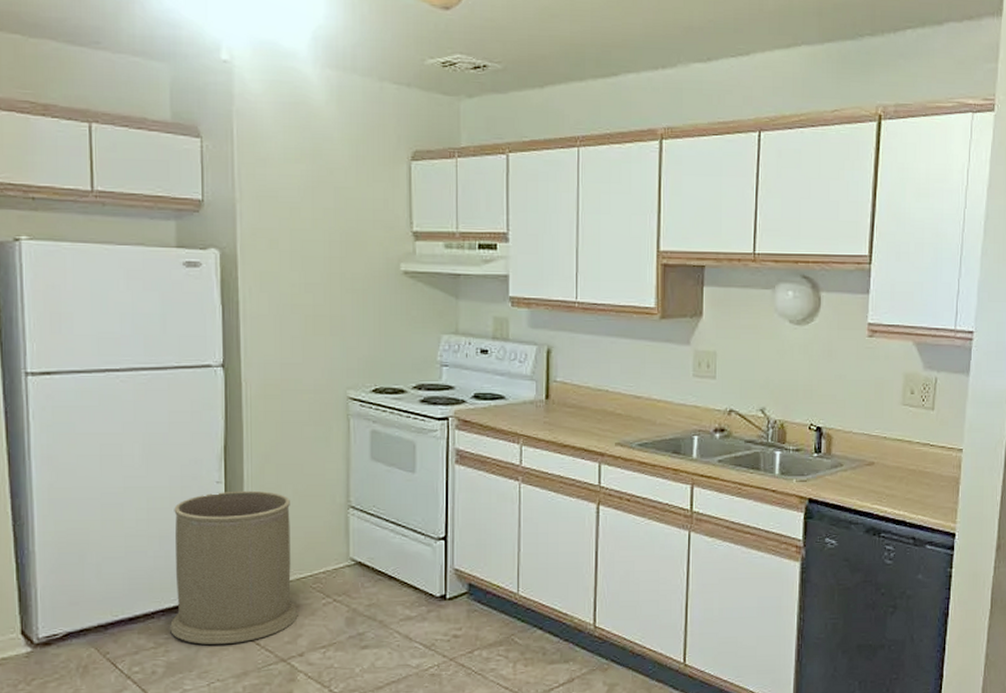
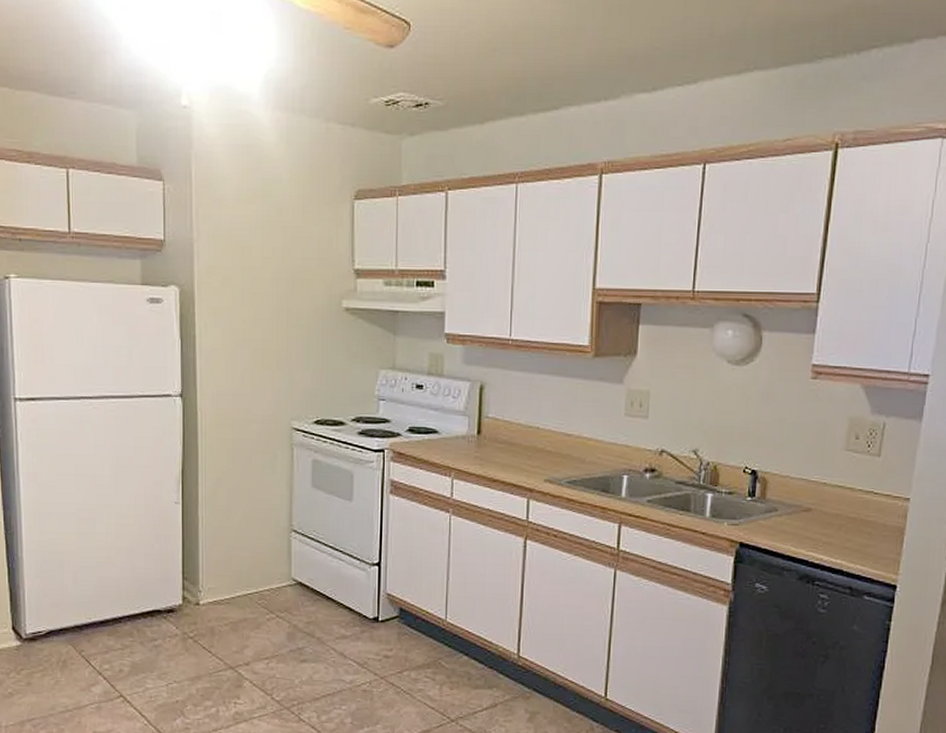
trash can: present [170,490,298,645] -> none [135,511,245,650]

